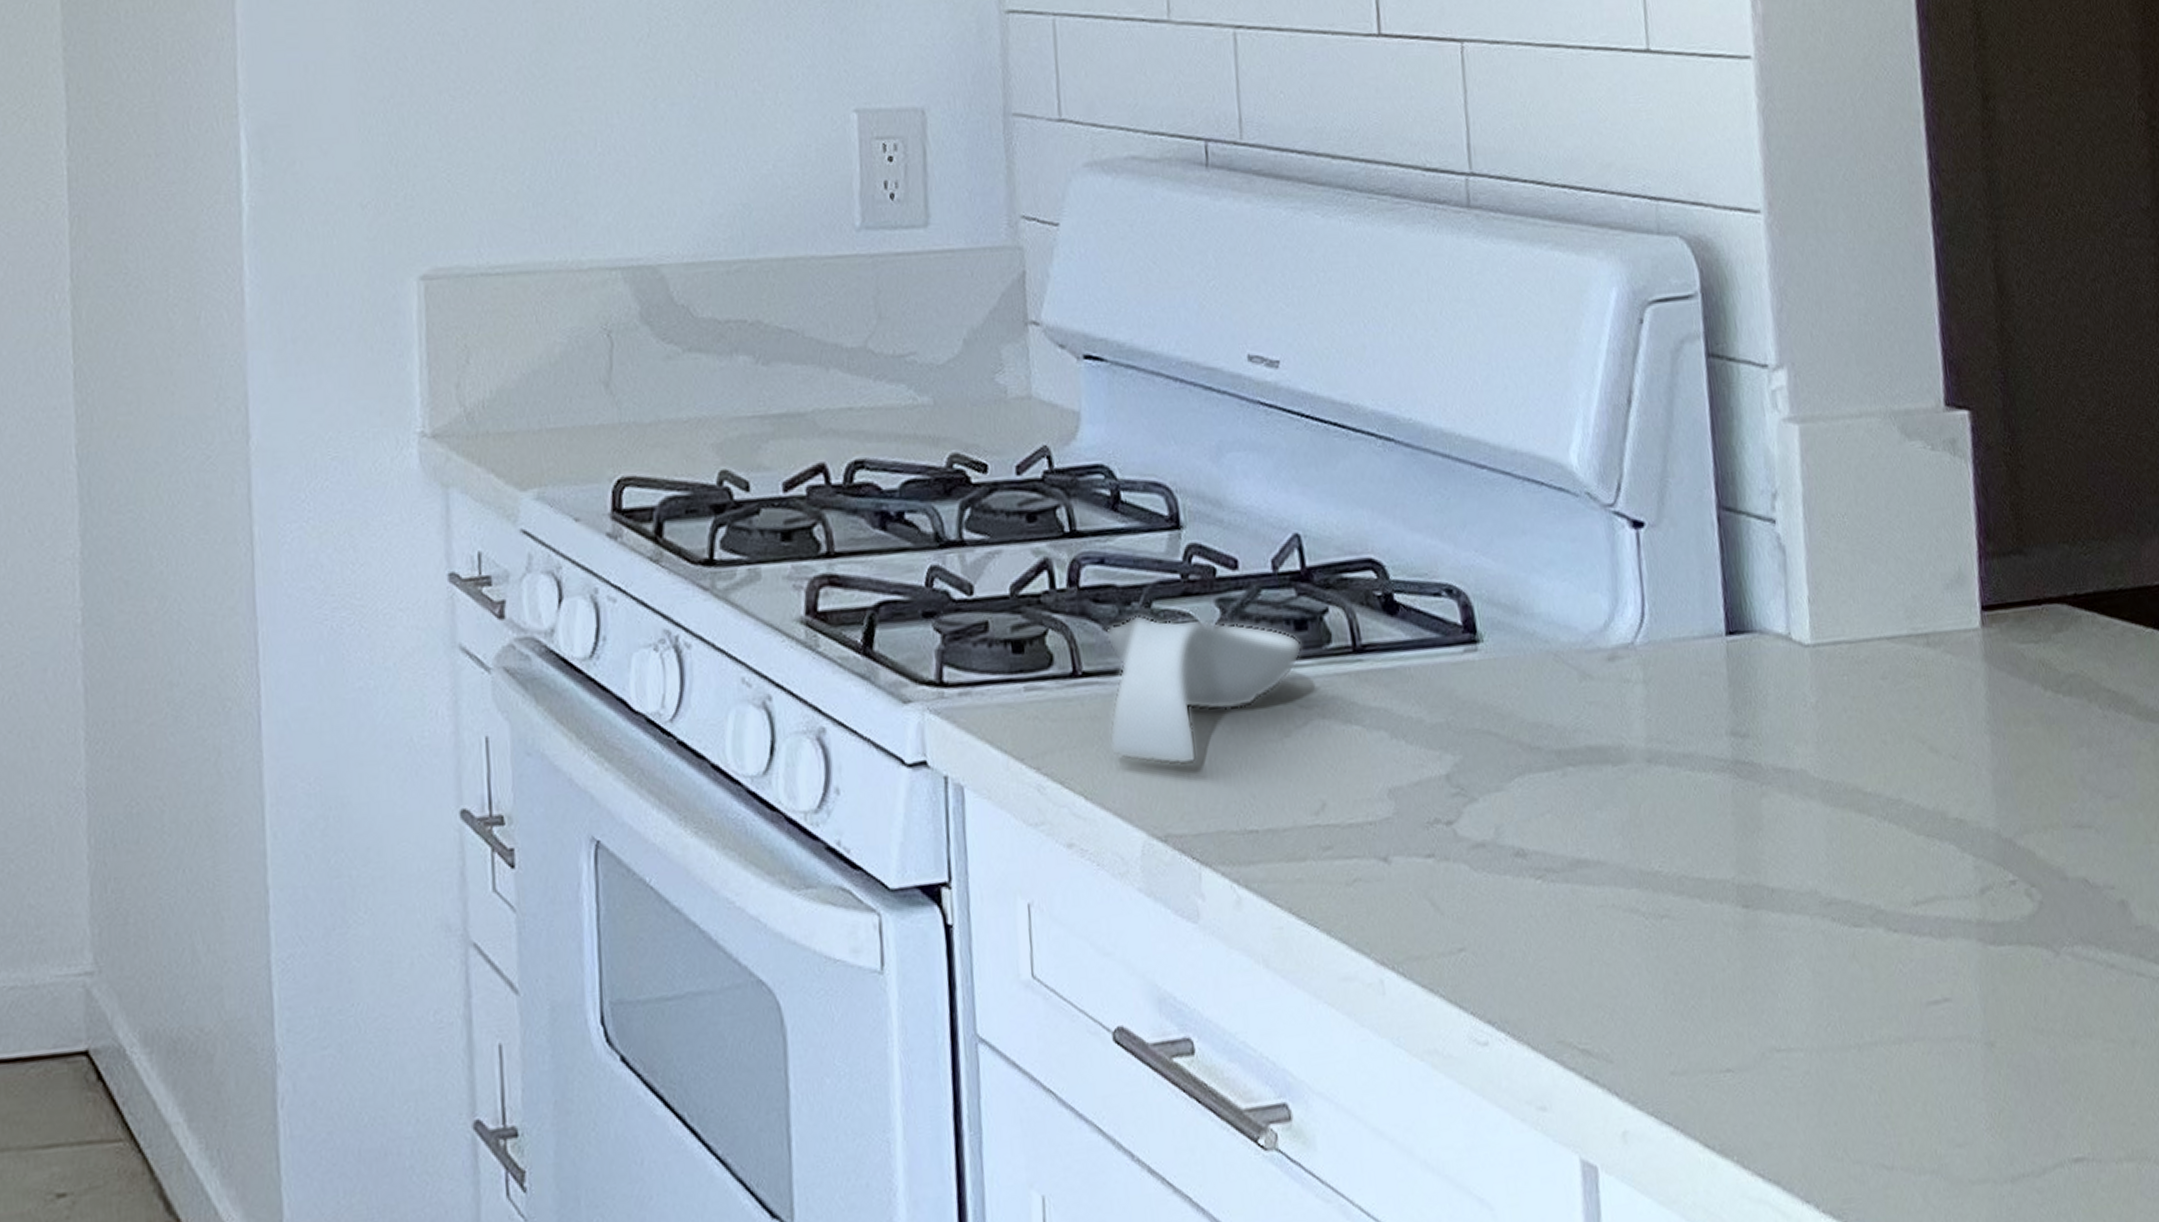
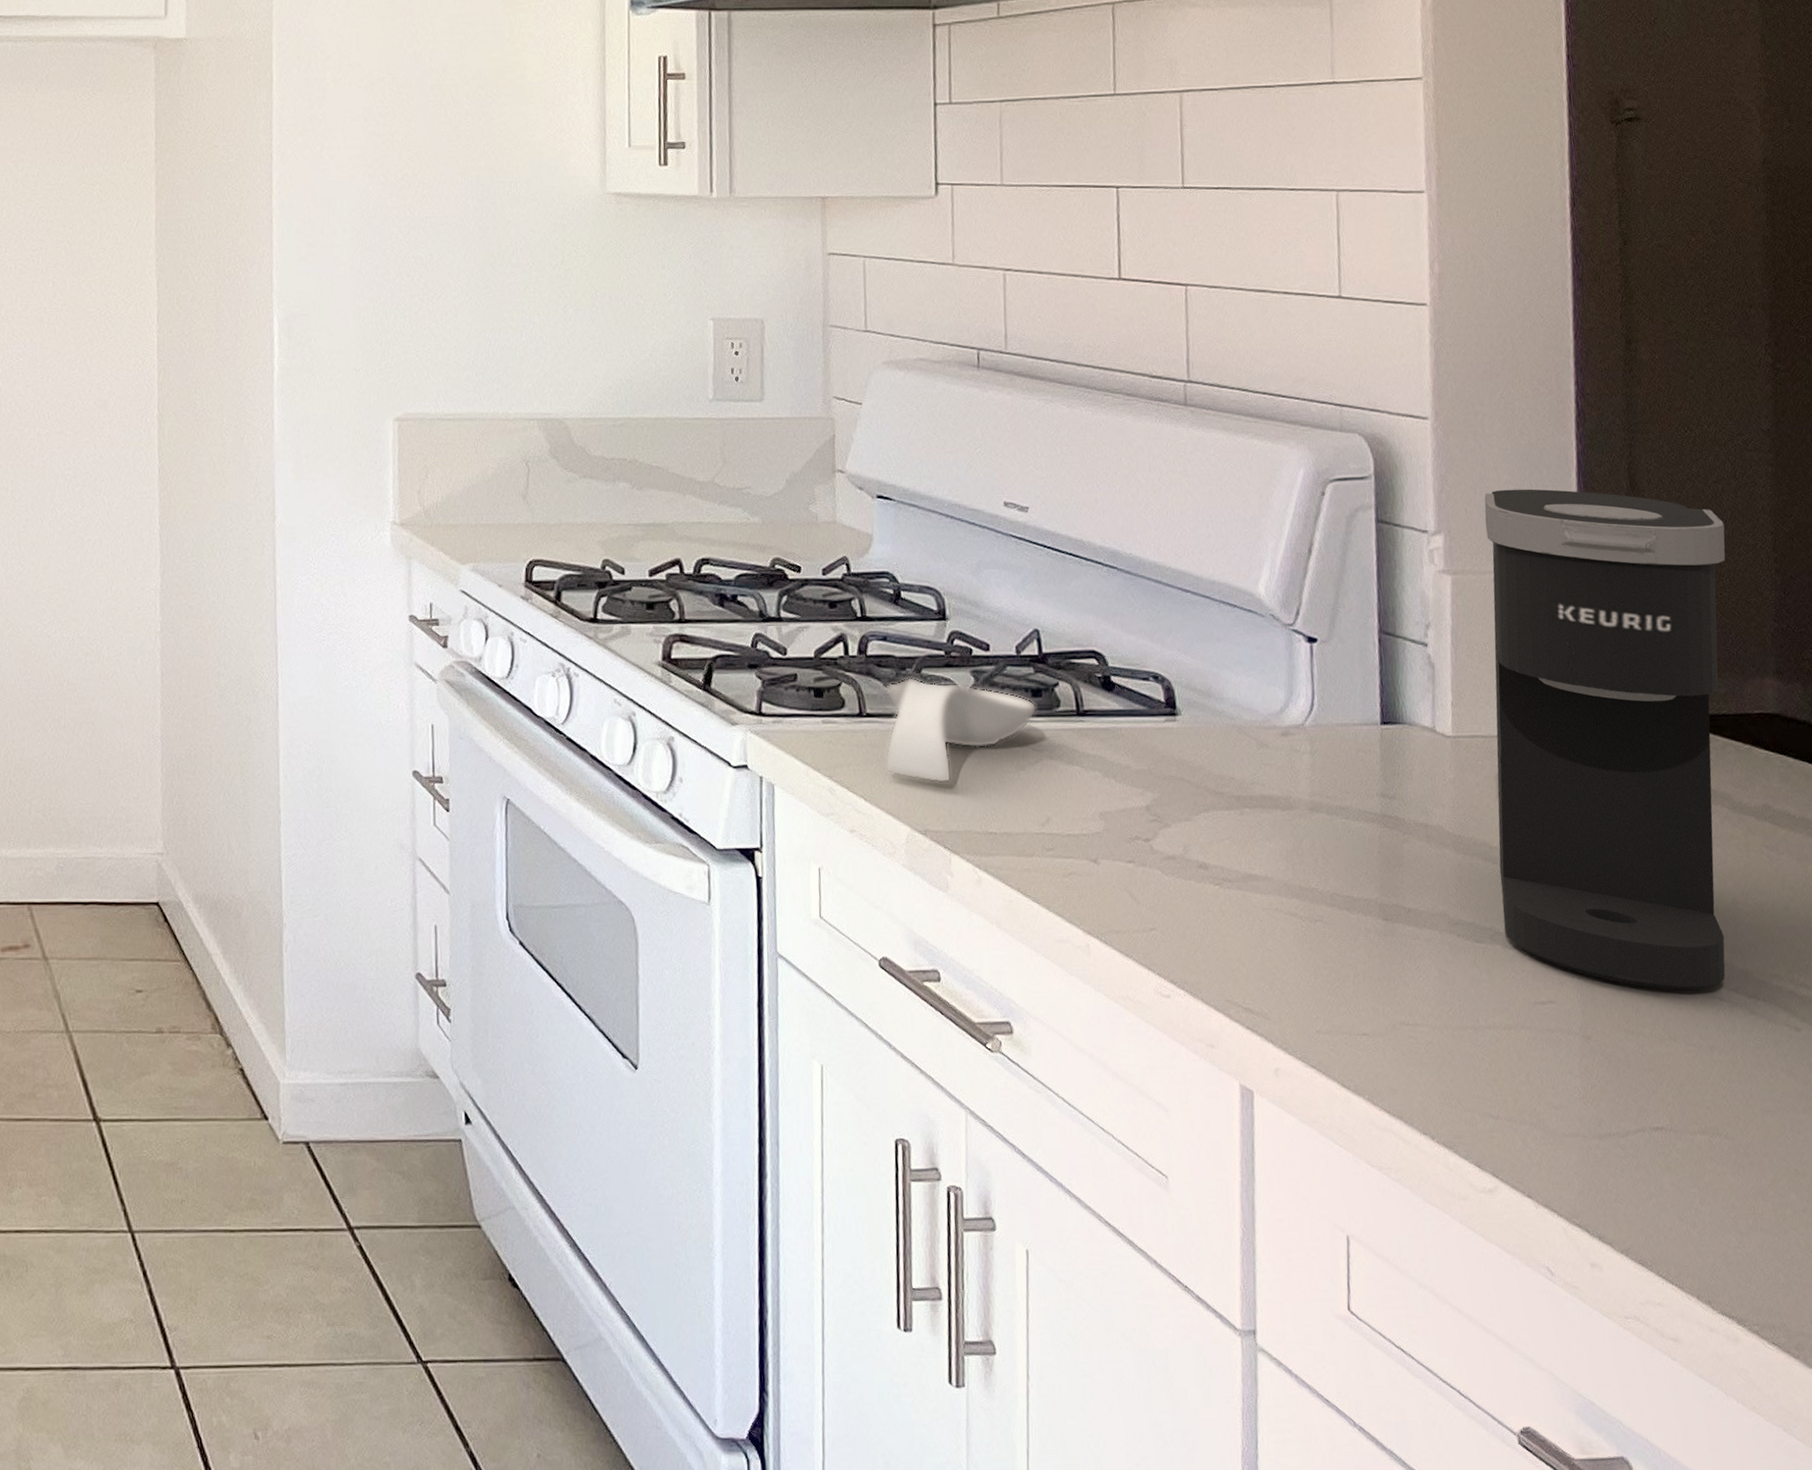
coffee maker: none [1831,300,2143,968] -> present [1484,489,1726,990]

